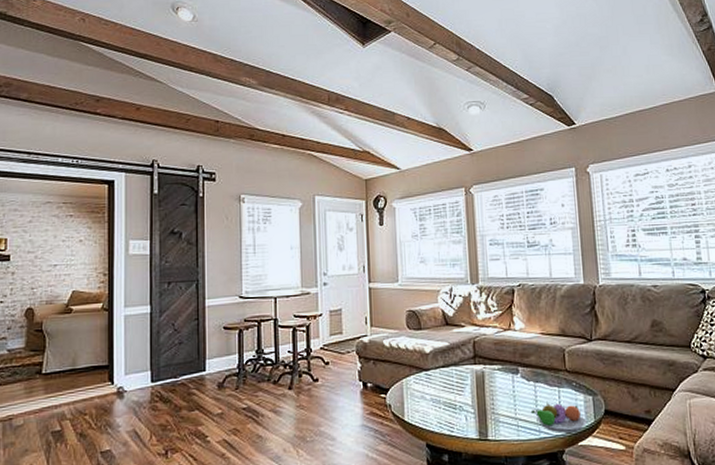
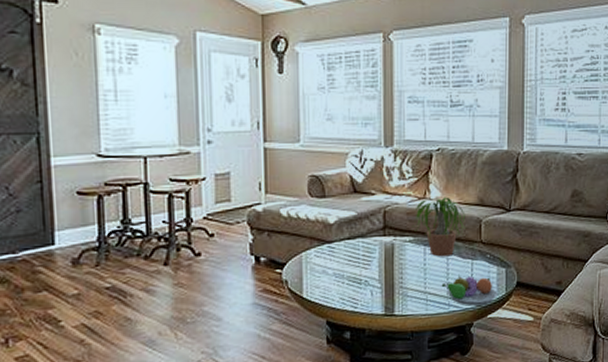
potted plant: none [499,328,550,385] -> present [411,197,466,257]

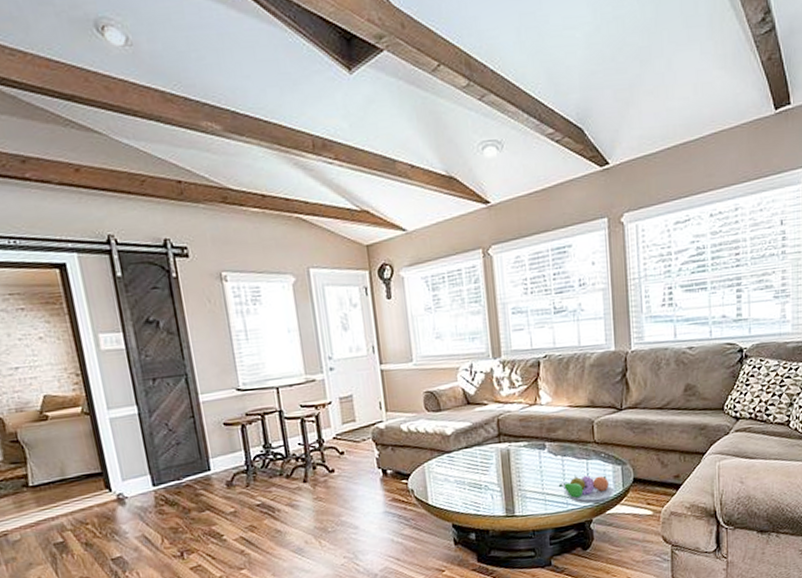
potted plant: present [411,197,466,257] -> none [525,401,578,459]

